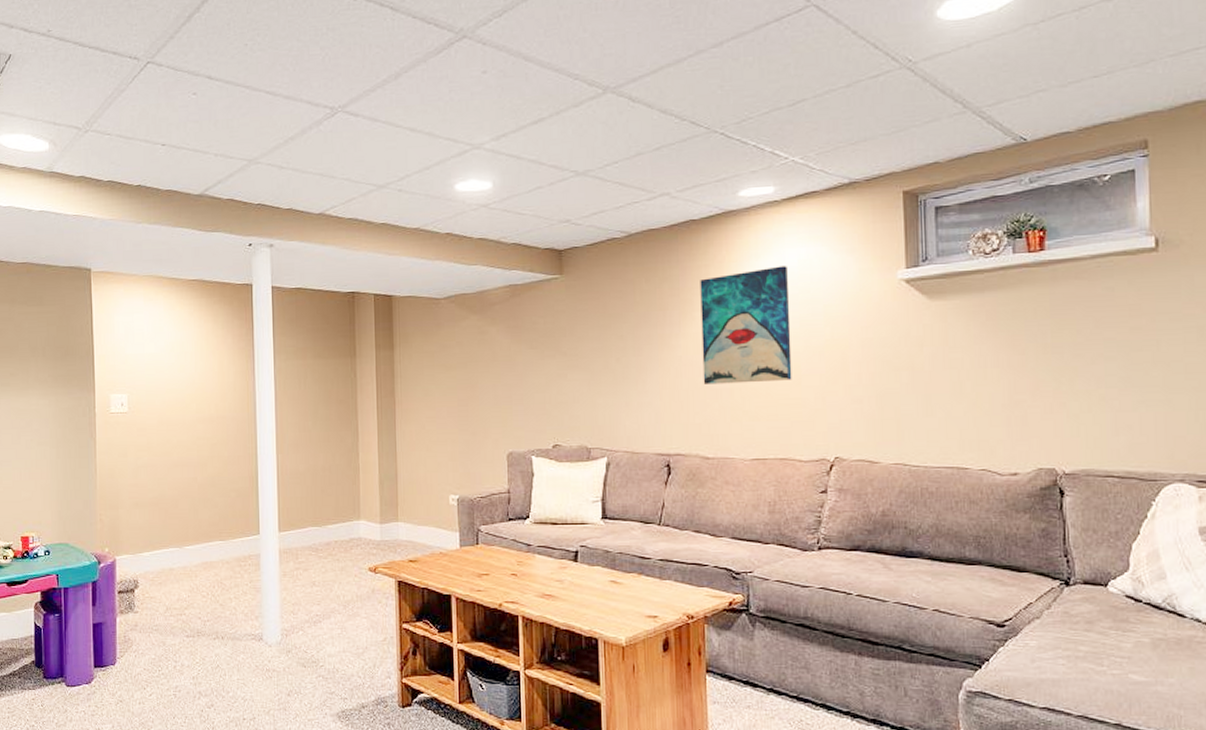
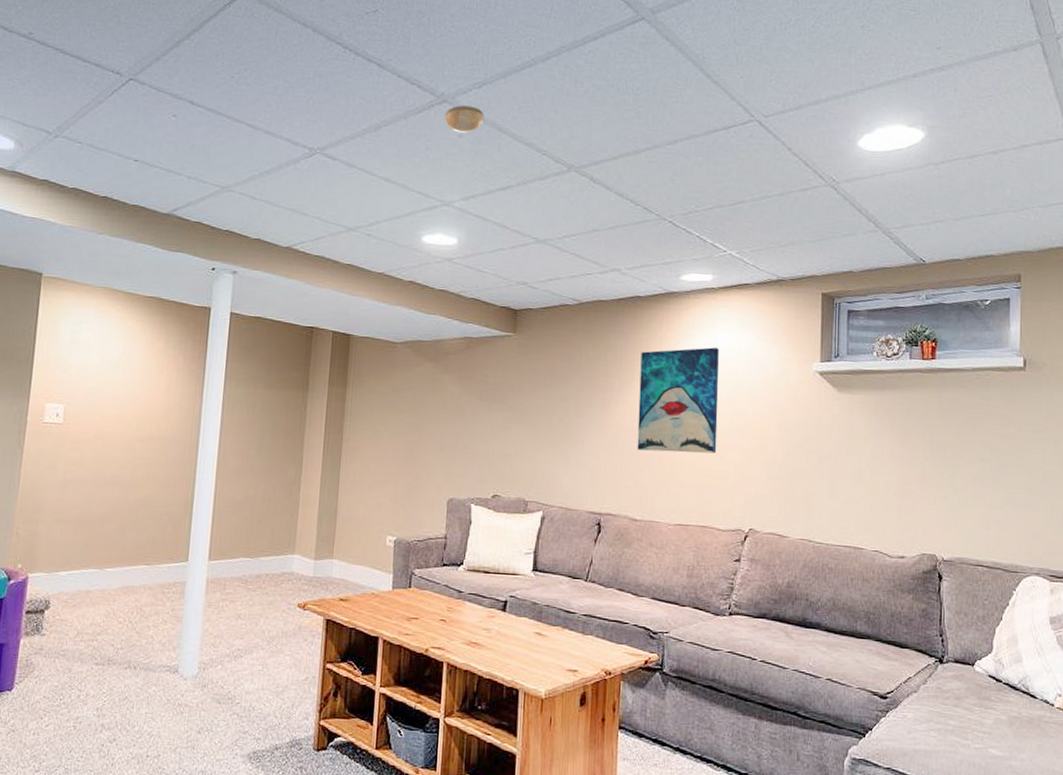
smoke detector: none [465,37,508,69] -> present [444,105,484,133]

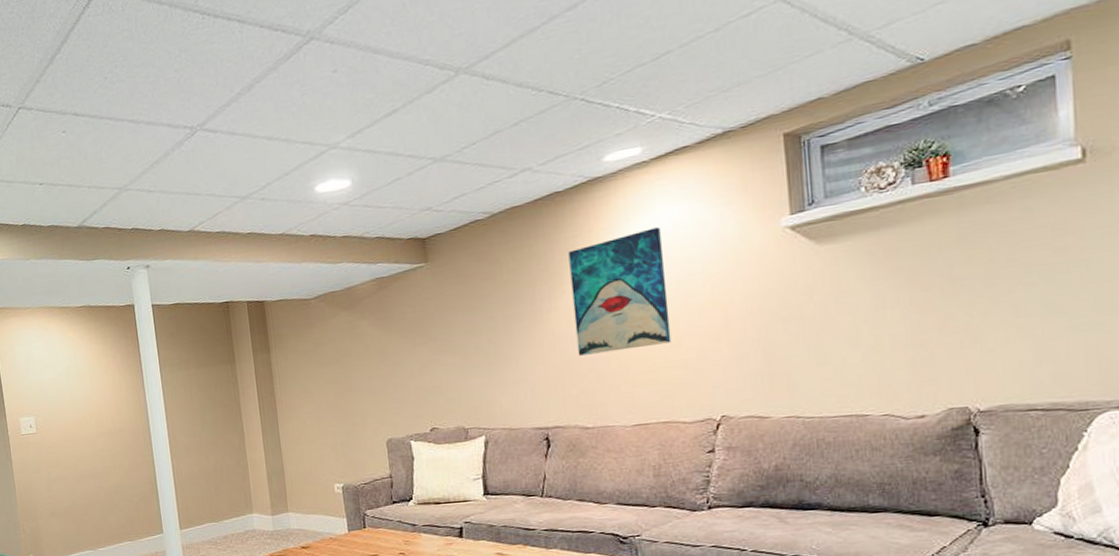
smoke detector: present [444,105,484,133] -> none [314,34,356,68]

